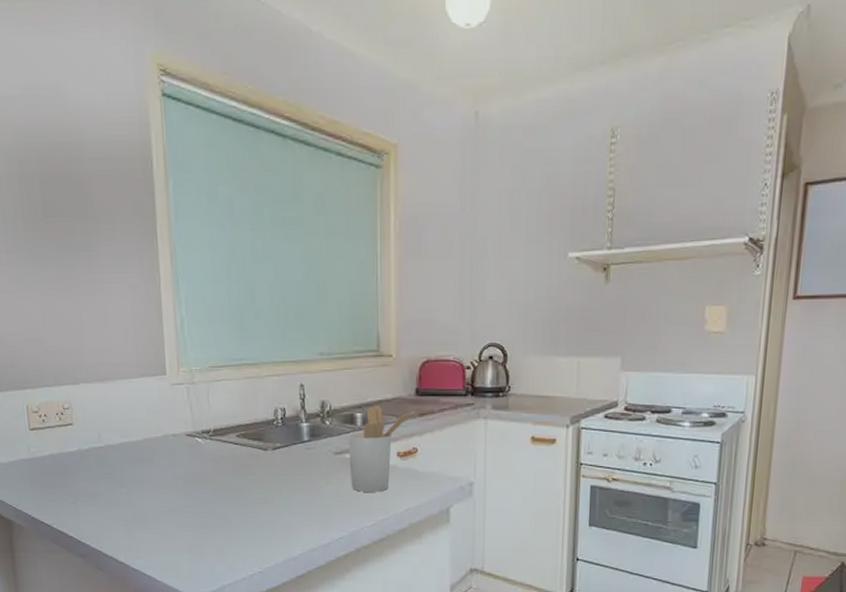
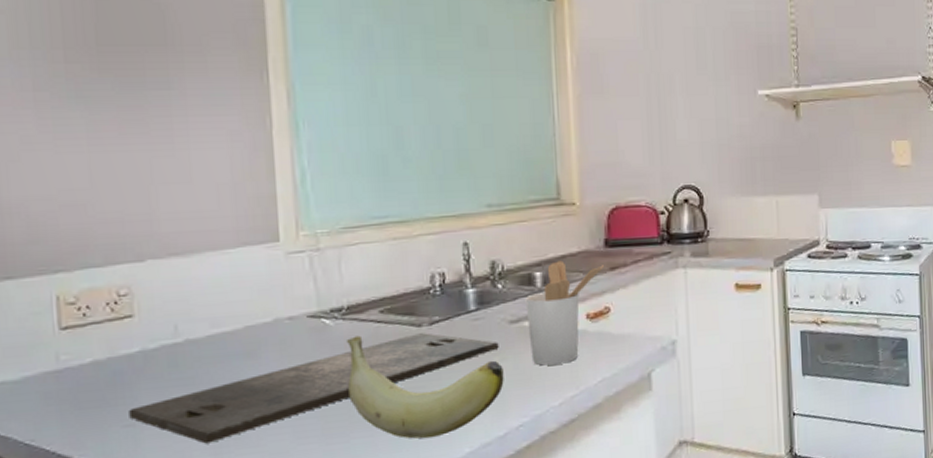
cutting board: none [72,456,326,522] -> present [129,333,499,444]
banana: none [213,453,329,539] -> present [347,335,504,439]

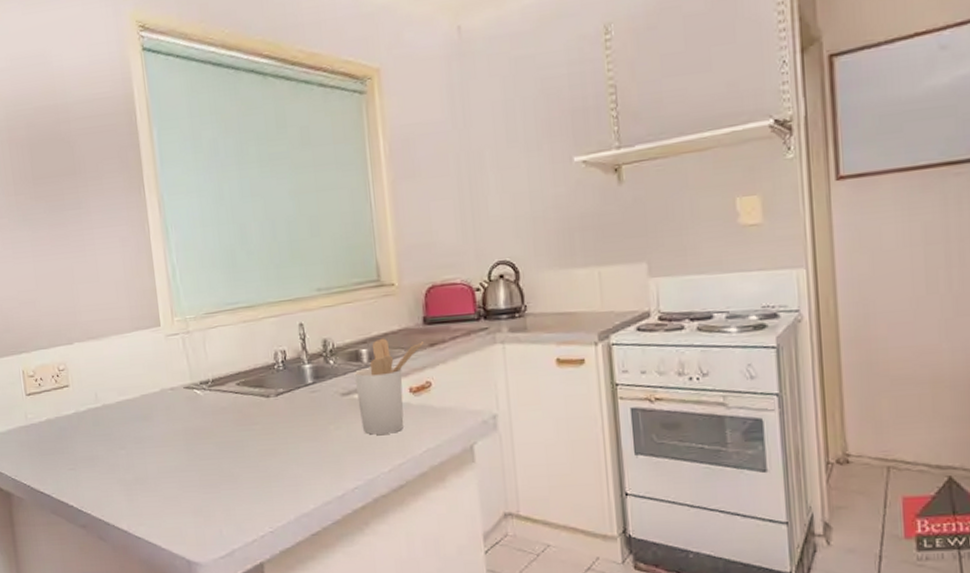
cutting board: present [129,333,499,444] -> none [71,403,334,487]
banana: present [347,335,504,439] -> none [214,404,340,494]

